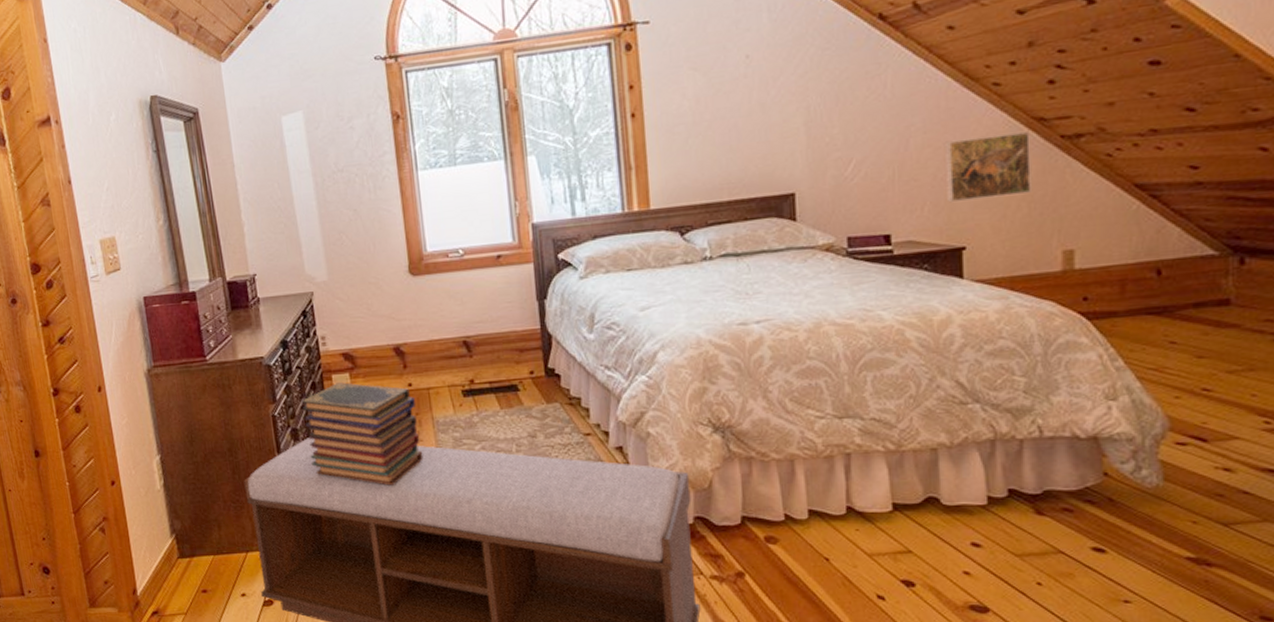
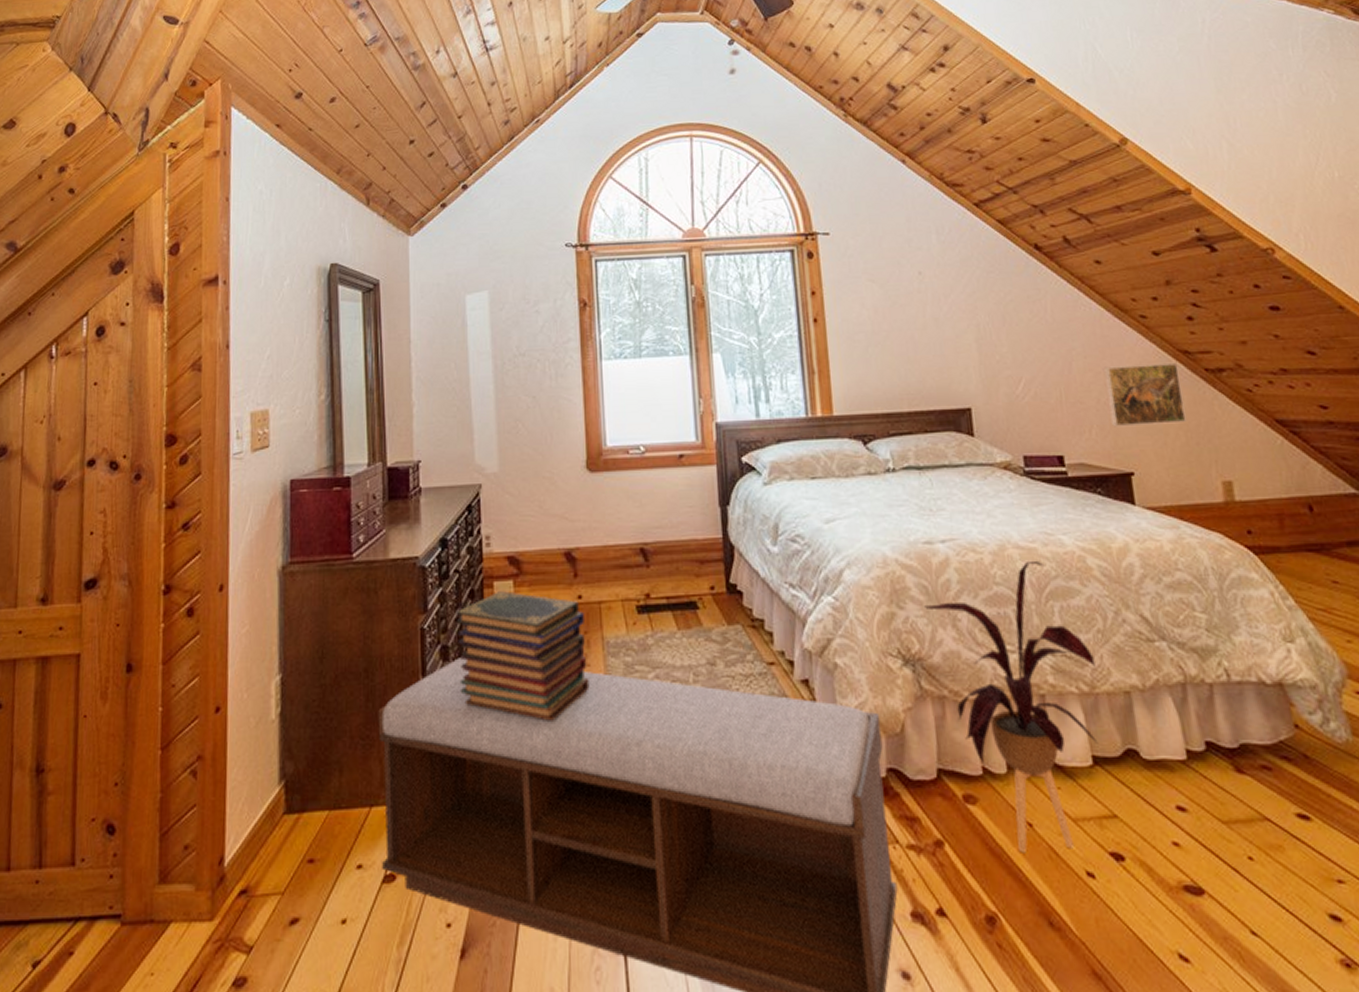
house plant: none [735,335,904,581] -> present [923,560,1099,853]

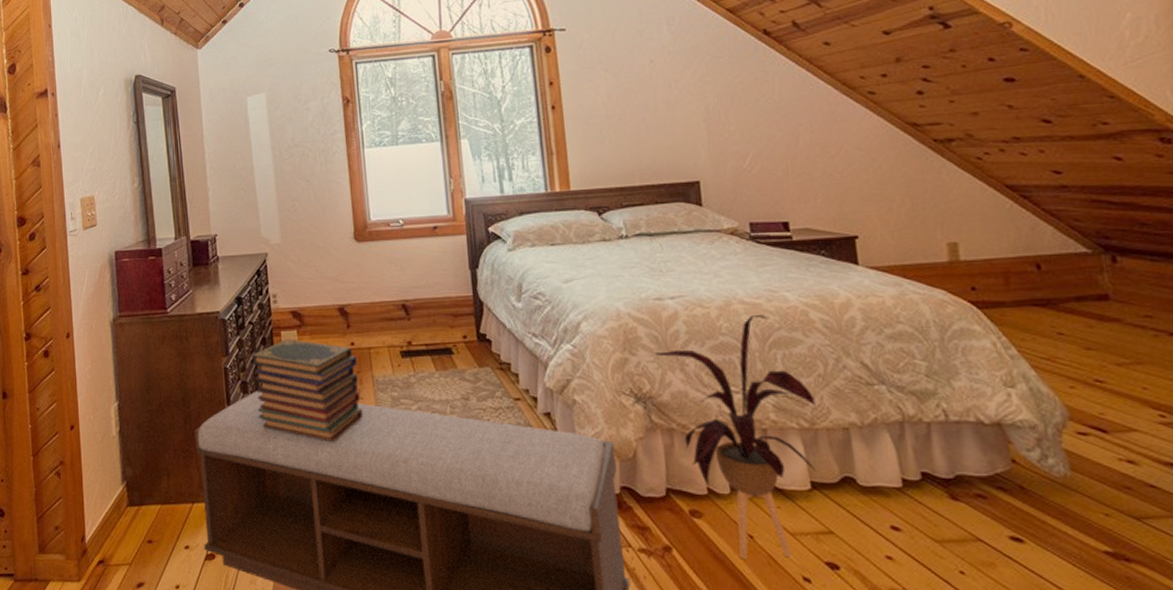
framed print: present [1104,362,1187,427] -> none [831,134,913,196]

